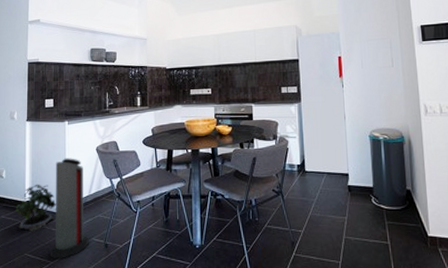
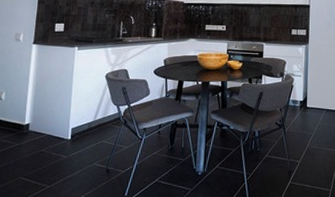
potted plant: present [15,184,56,232] -> none [13,107,58,155]
air purifier: present [50,158,89,260] -> none [47,83,90,184]

